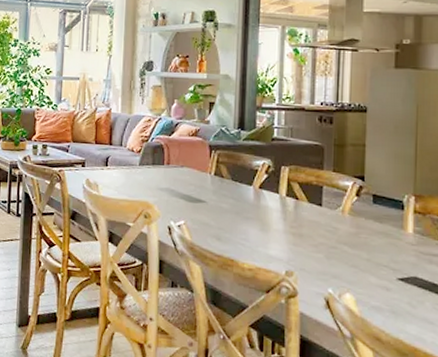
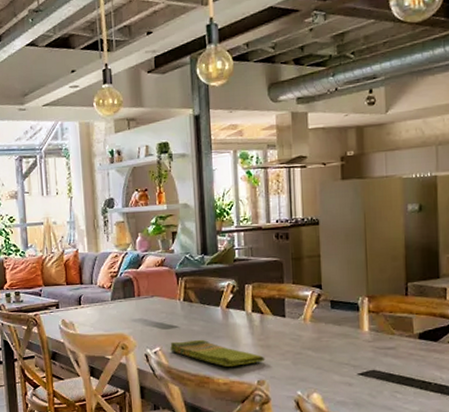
dish towel: none [195,217,296,252] -> present [170,339,265,367]

